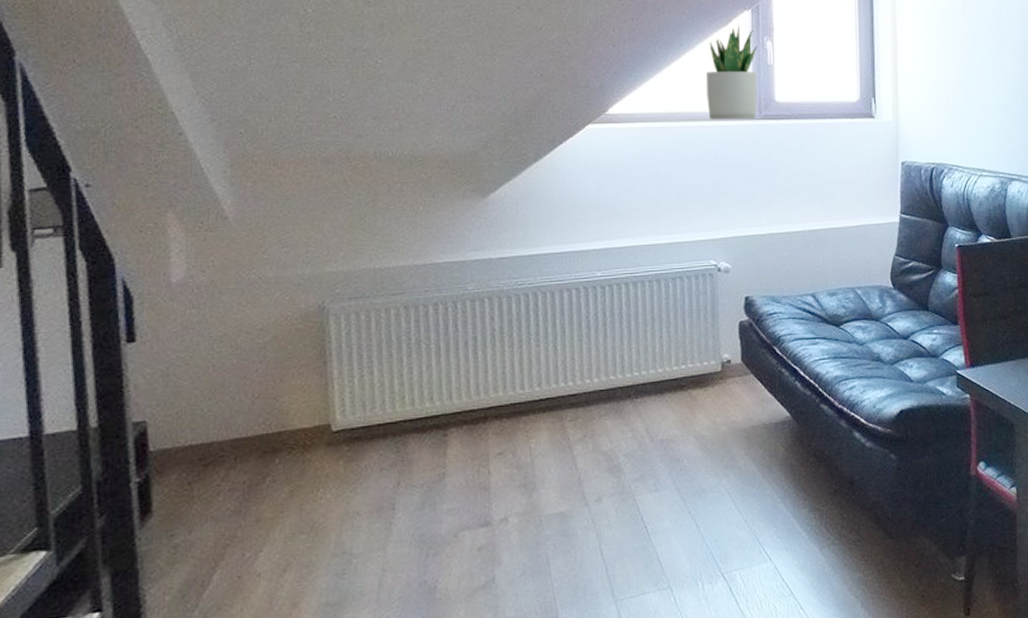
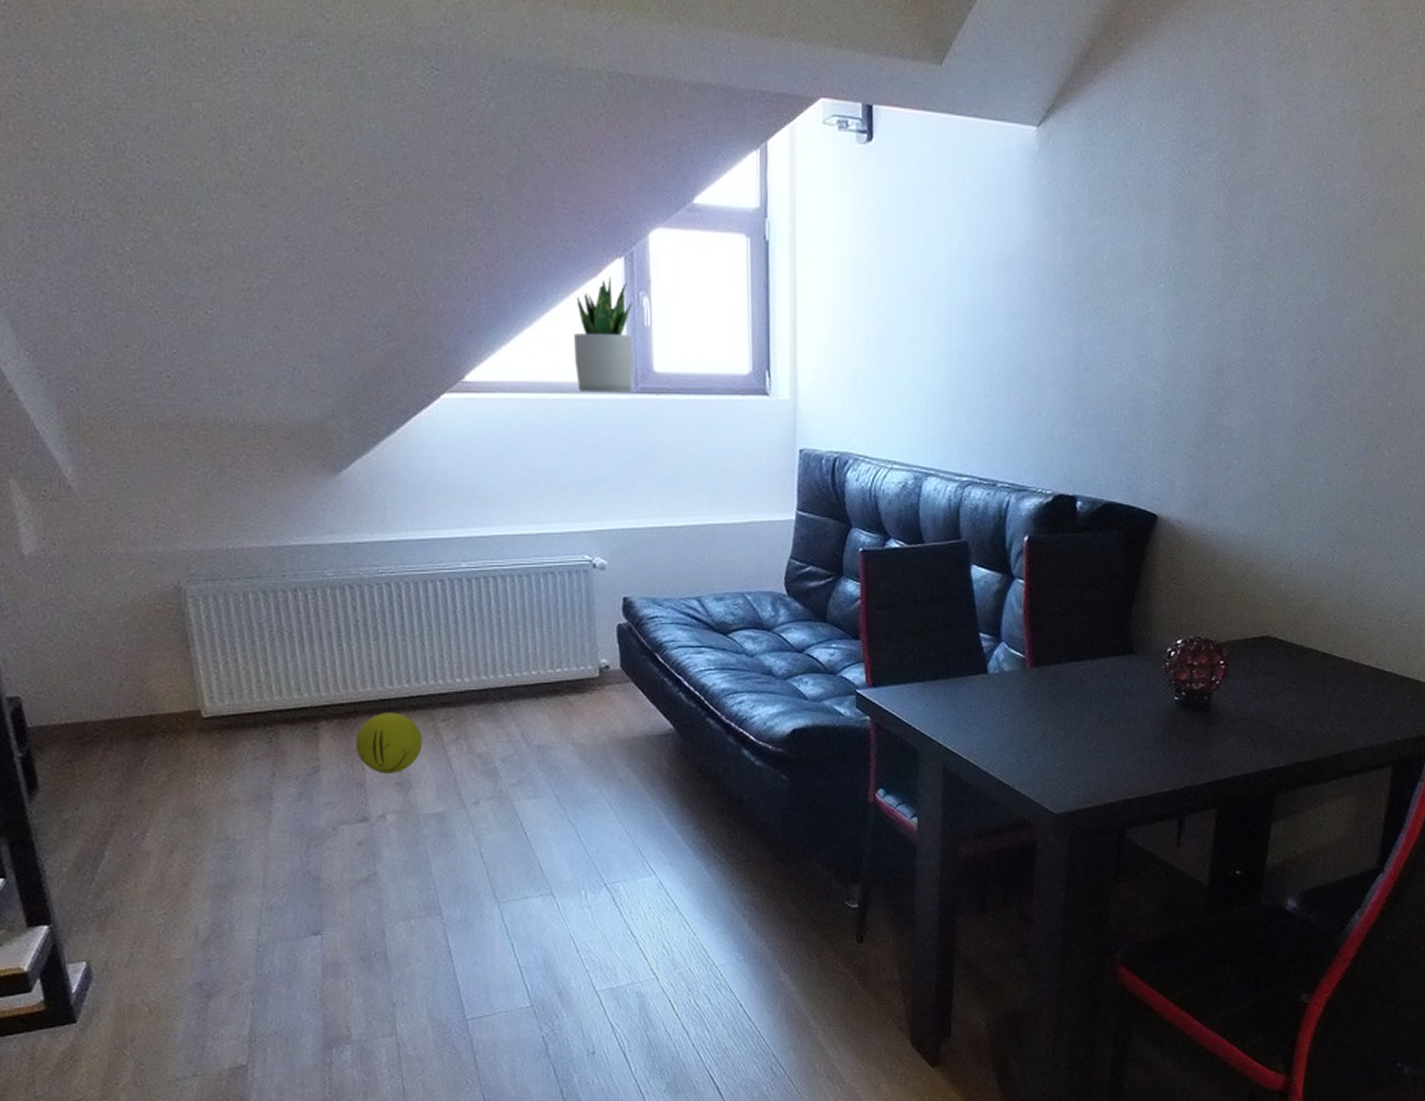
toy ball: none [484,415,550,477] -> present [356,712,423,774]

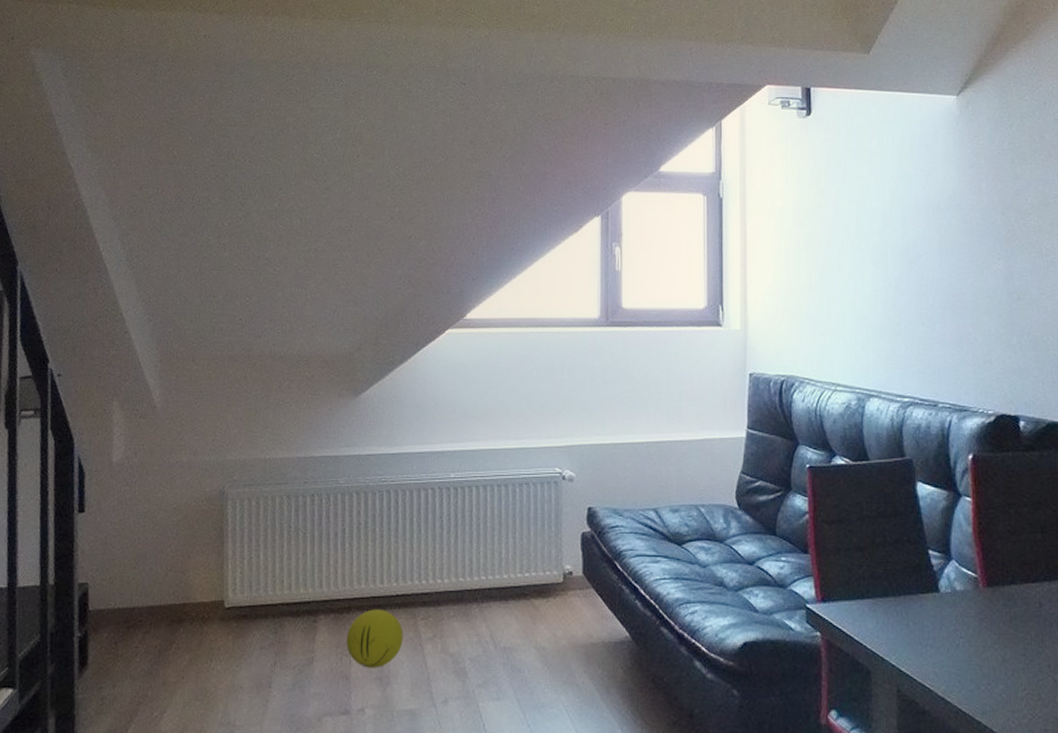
planter: present [574,276,633,393] -> none [556,231,606,327]

